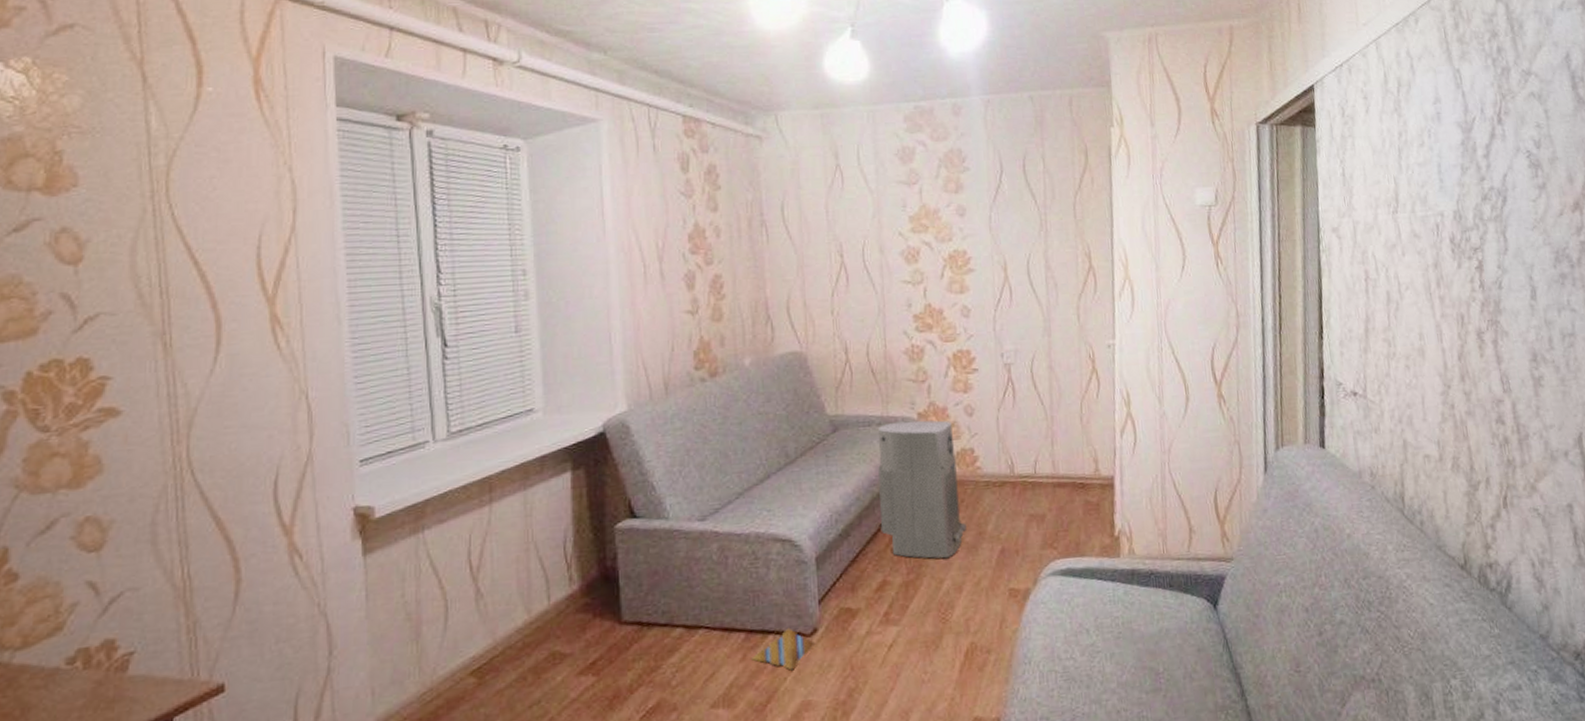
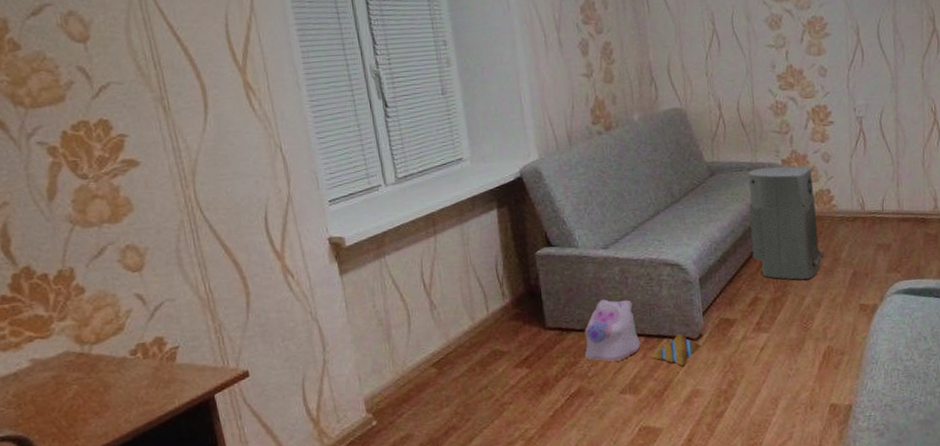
plush toy: none [668,584,740,665] -> present [584,299,641,361]

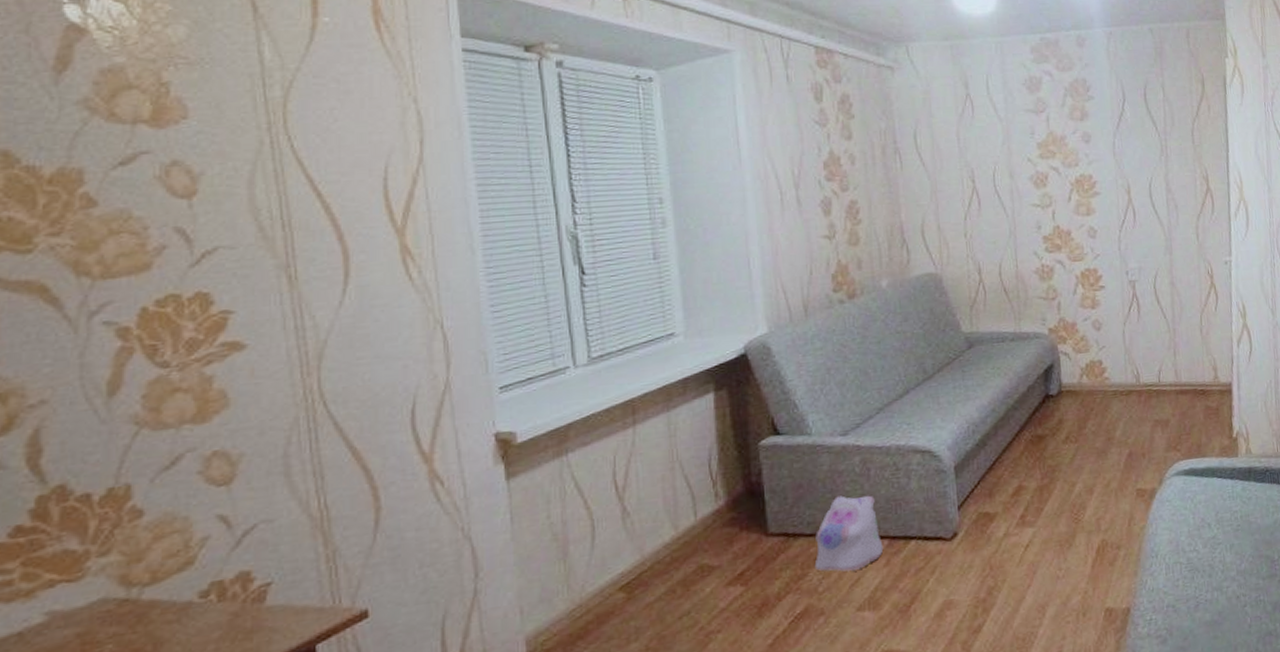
stacking toy: present [649,333,702,366] -> none [893,533,956,573]
air purifier: present [749,166,824,280] -> none [1012,335,1096,464]

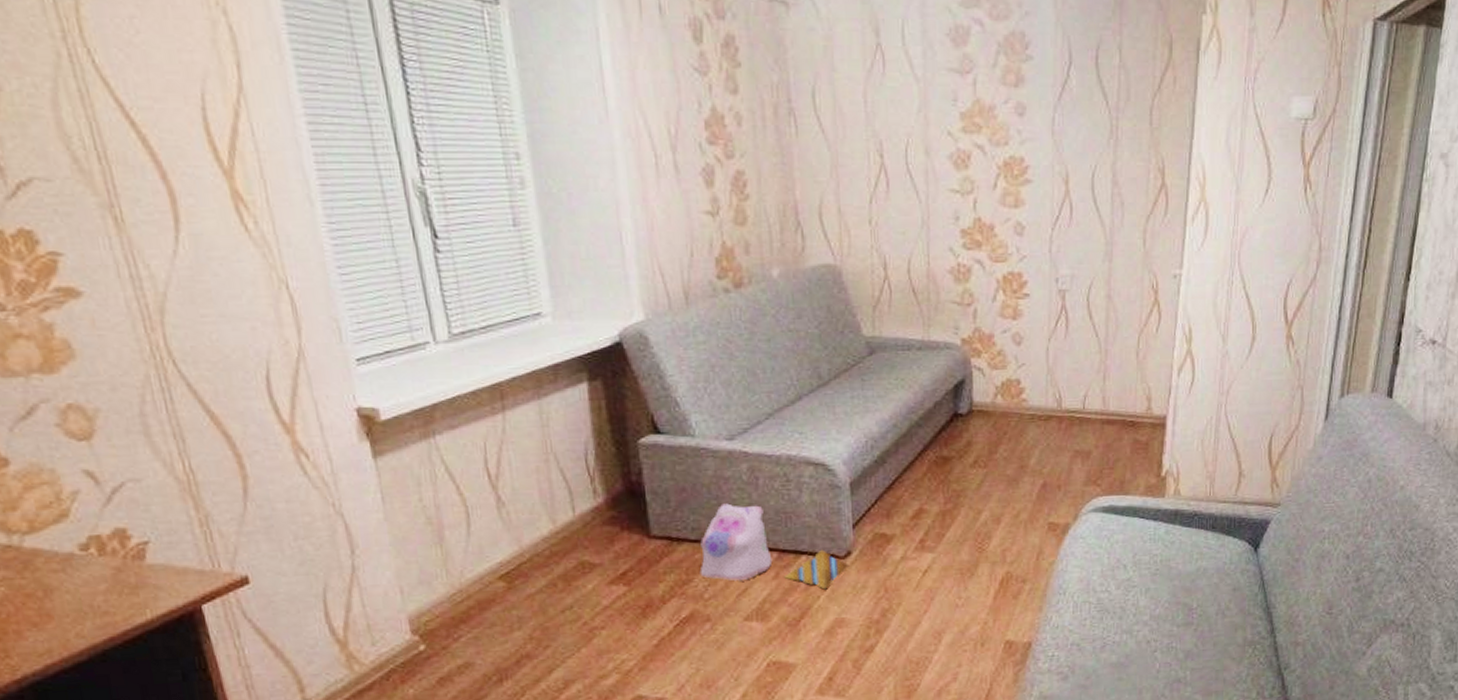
stacking toy: none [893,533,956,573] -> present [783,549,850,590]

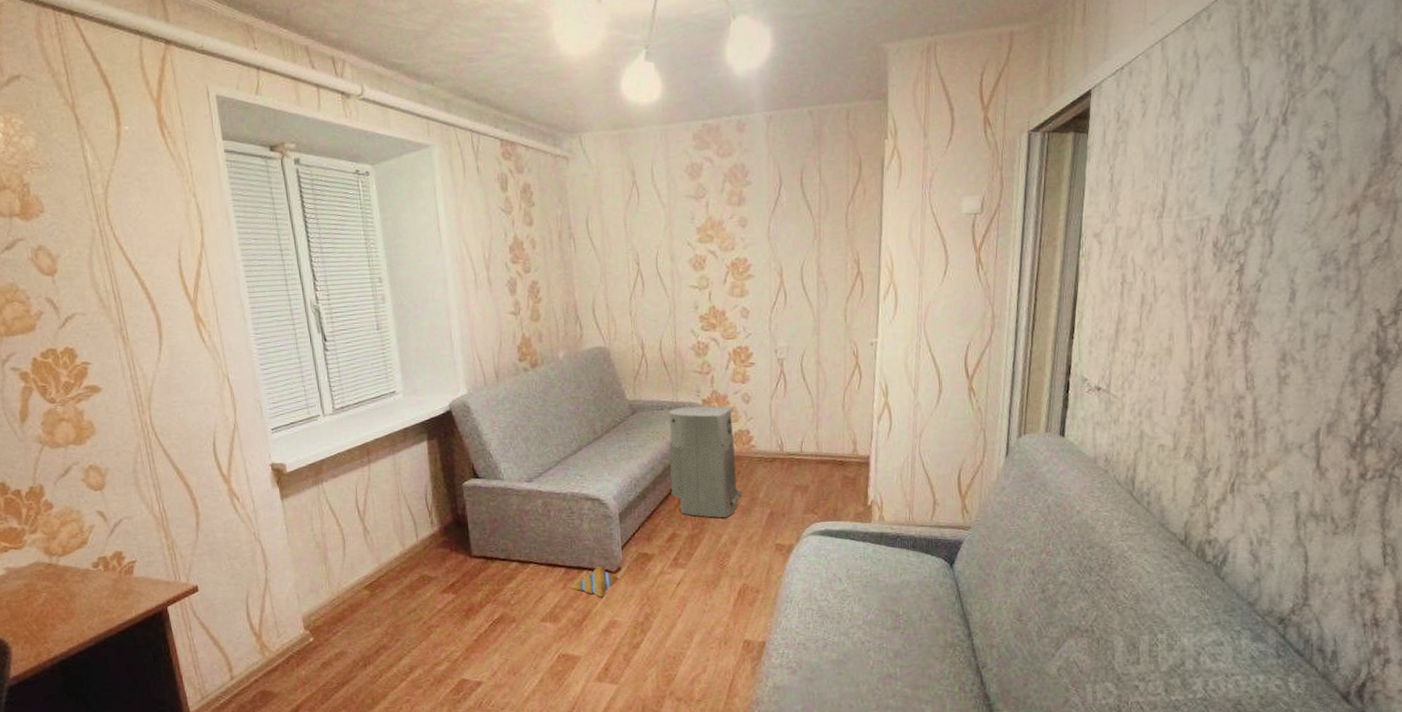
plush toy: present [699,503,773,580] -> none [507,530,561,590]
air purifier: none [917,347,1008,490] -> present [669,406,742,518]

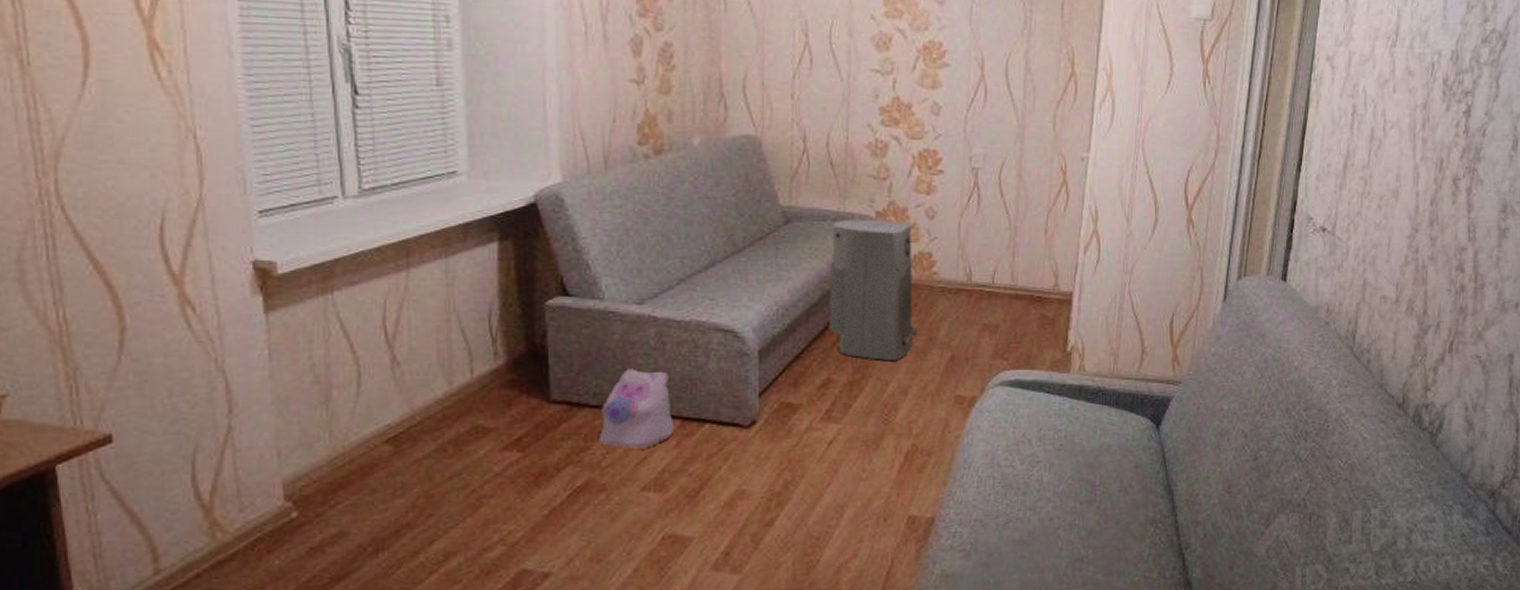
plush toy: none [507,530,561,590] -> present [598,368,675,448]
stacking toy: present [569,566,620,598] -> none [684,418,754,460]

